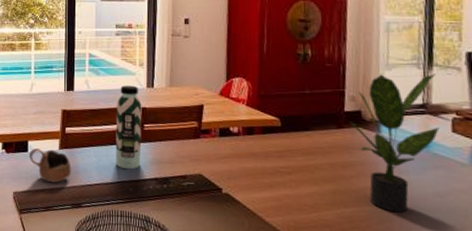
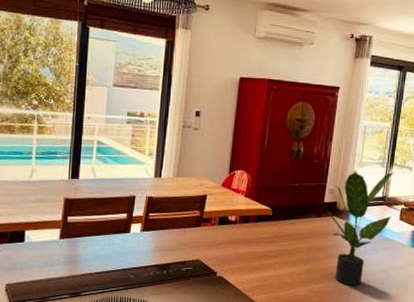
cup: present [29,147,71,183] -> none [25,237,72,273]
water bottle: present [115,85,142,170] -> none [117,174,148,257]

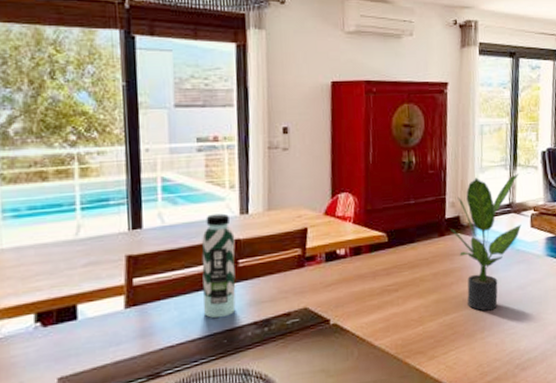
water bottle: none [117,174,148,257] -> present [202,213,236,319]

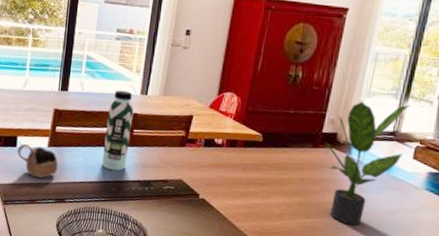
cup: none [79,310,144,355] -> present [17,143,58,179]

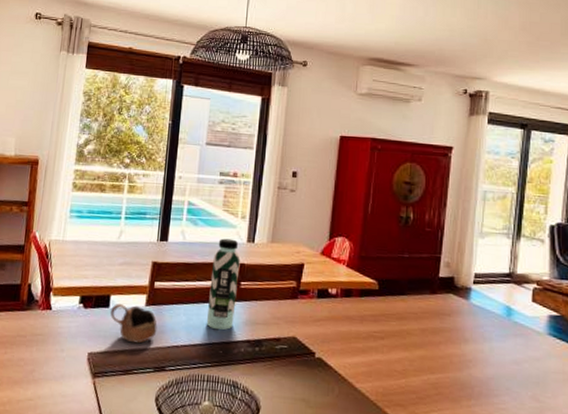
potted plant: present [325,101,411,226] -> none [443,242,523,380]

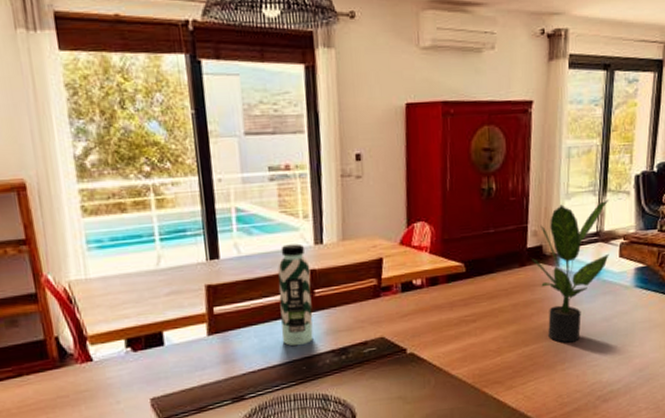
cup: present [110,303,157,344] -> none [166,337,227,379]
potted plant: none [443,242,523,380] -> present [532,199,609,343]

